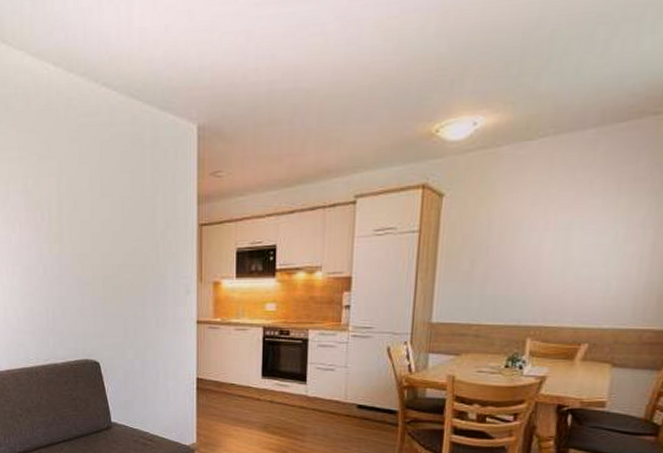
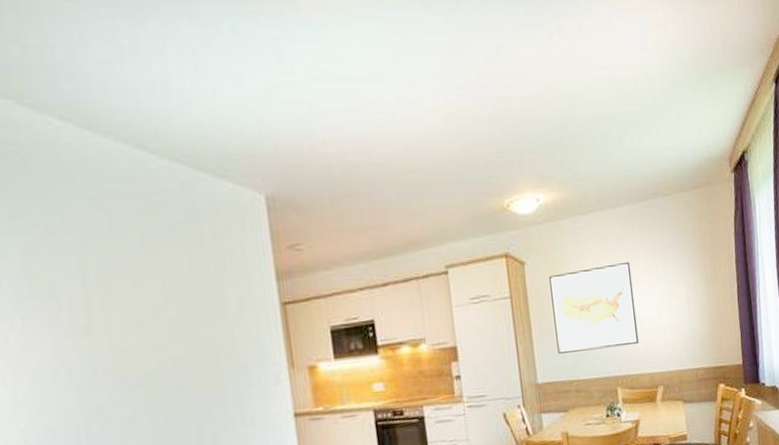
wall art: none [462,197,581,295] -> present [549,261,639,354]

